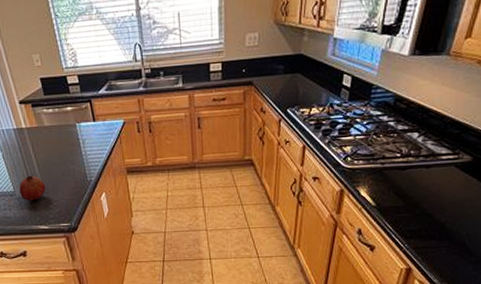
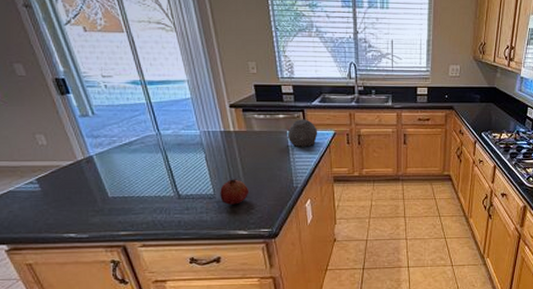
bowl: none [77,109,107,139] -> present [287,119,318,147]

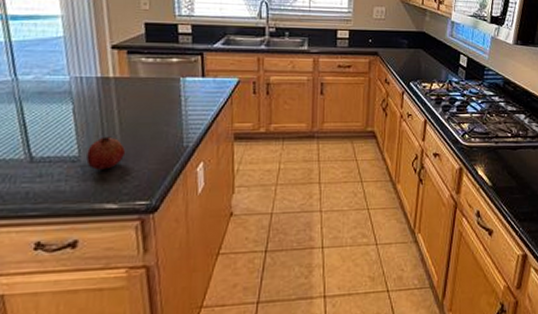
bowl: present [287,119,318,147] -> none [180,64,219,97]

